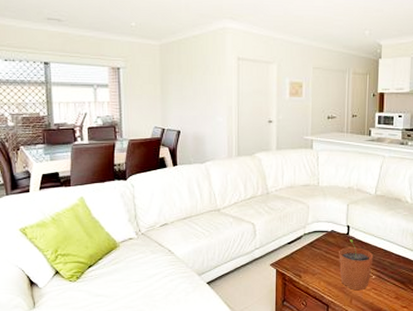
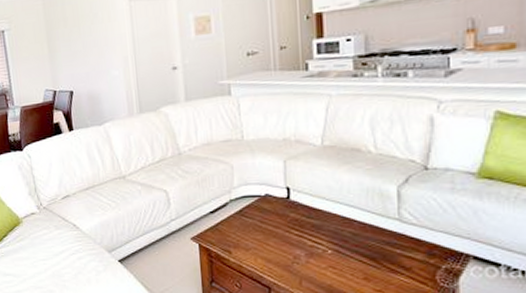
plant pot: present [339,239,374,289] -> none [278,204,327,268]

